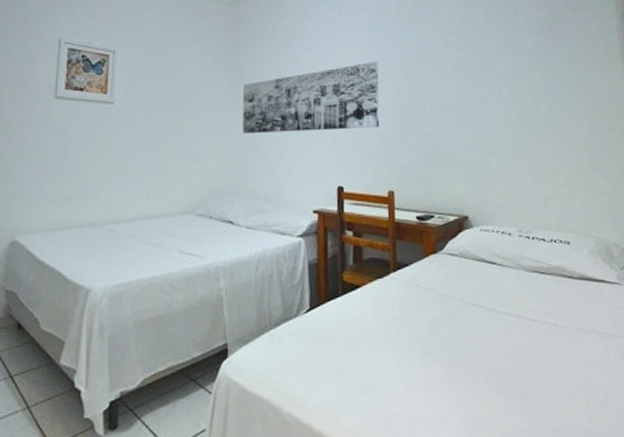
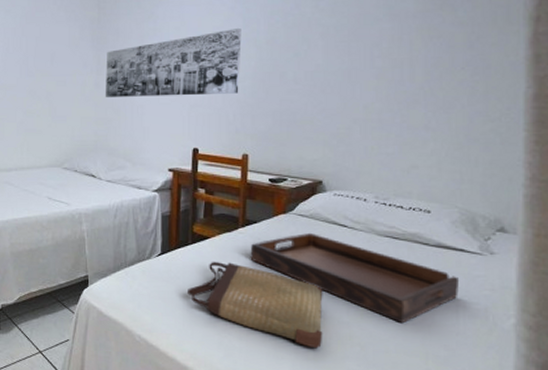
shoulder bag: none [341,313,486,406] -> present [188,262,323,349]
serving tray: none [404,272,607,367] -> present [250,232,459,324]

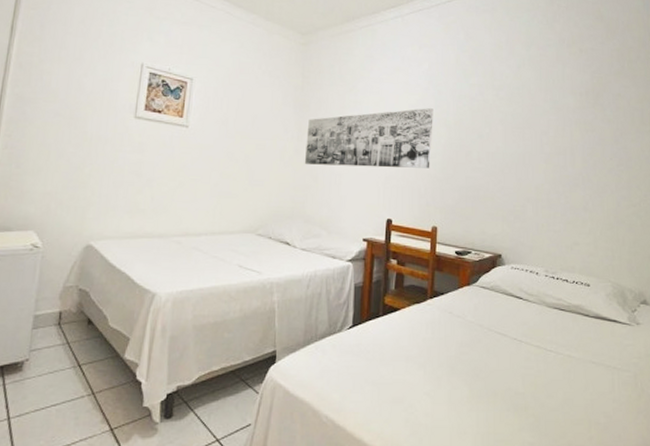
shoulder bag: present [188,262,323,349] -> none [377,334,502,422]
serving tray: present [250,232,459,324] -> none [437,304,614,393]

